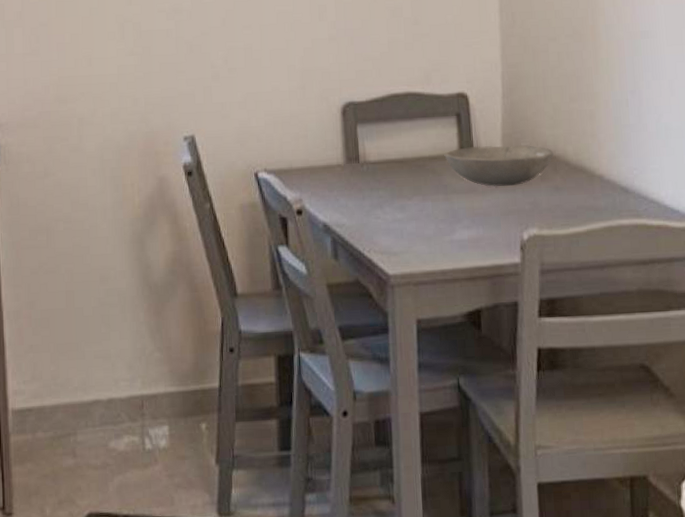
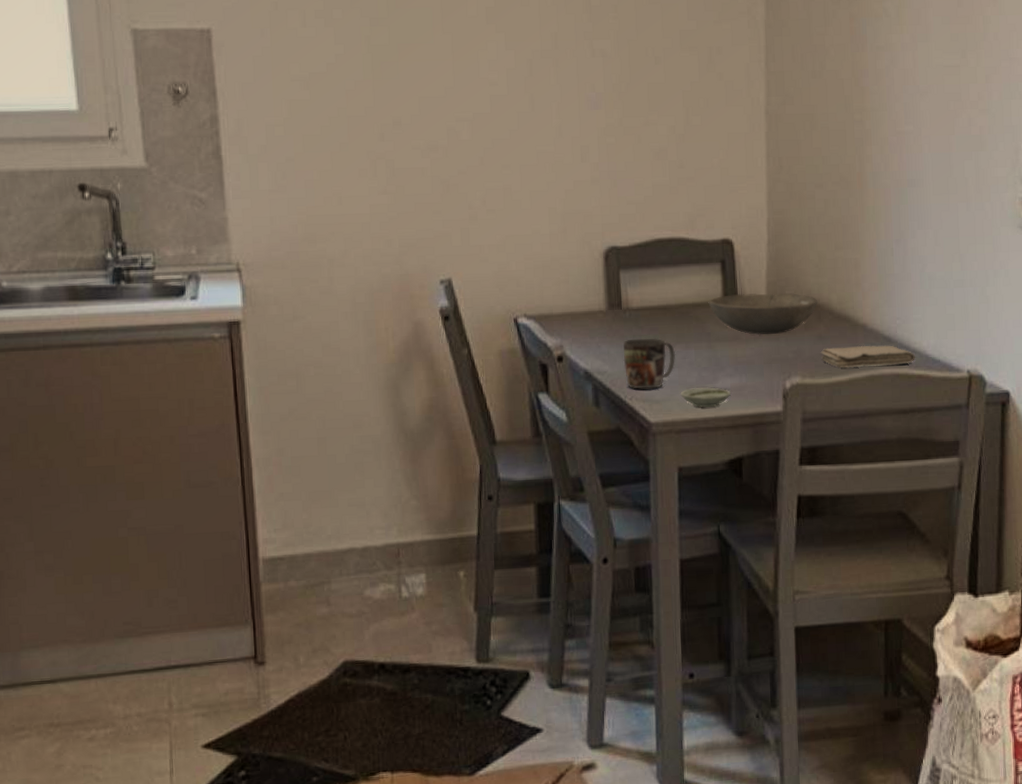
mug: none [360,190,413,242] -> present [622,338,676,389]
saucer: none [418,239,468,260] -> present [680,387,731,408]
washcloth: none [557,196,654,219] -> present [820,345,916,368]

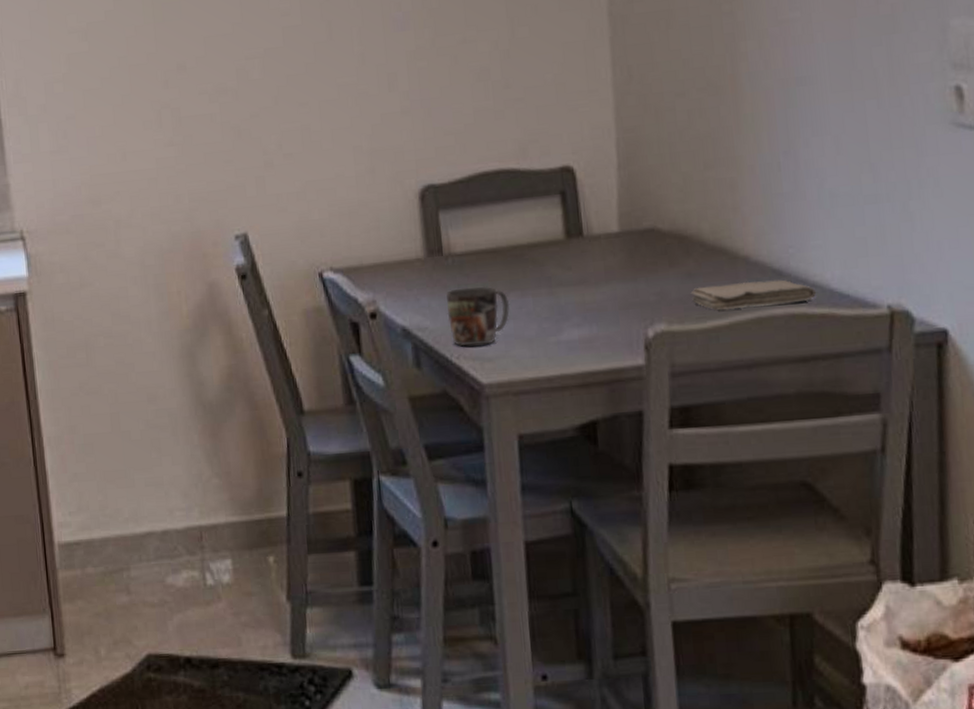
saucer: present [680,387,731,408] -> none [517,340,579,364]
bowl: present [708,293,818,335] -> none [547,225,685,277]

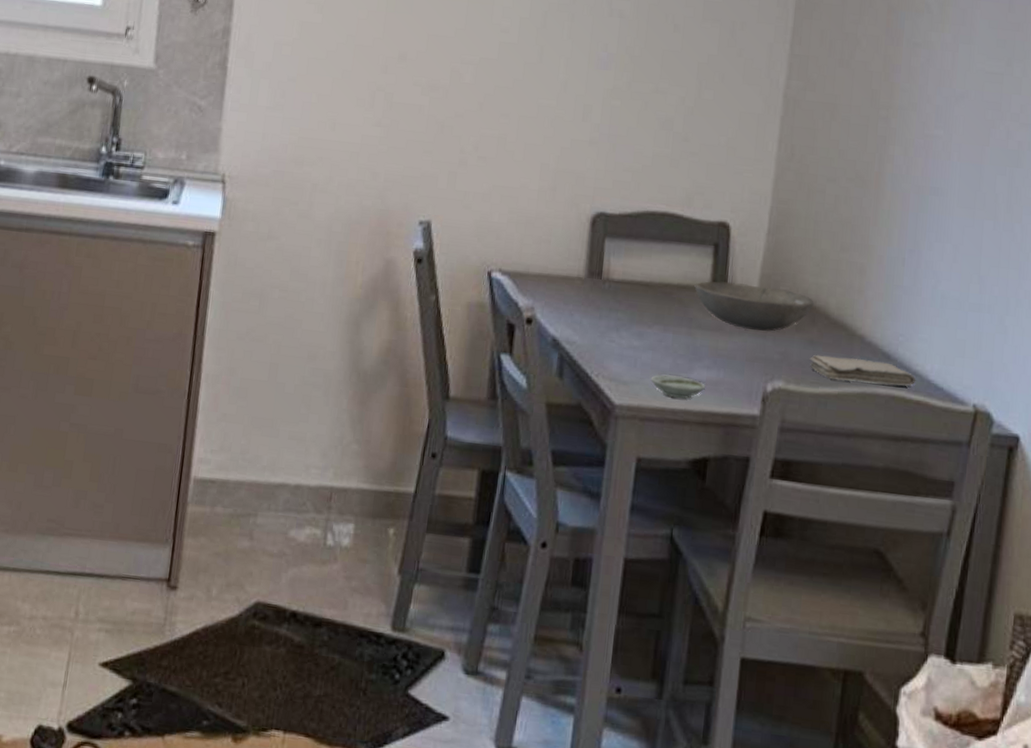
mug: present [445,286,510,346] -> none [595,312,652,369]
saucer: none [517,340,579,364] -> present [650,374,705,400]
bowl: none [547,225,685,277] -> present [694,281,814,332]

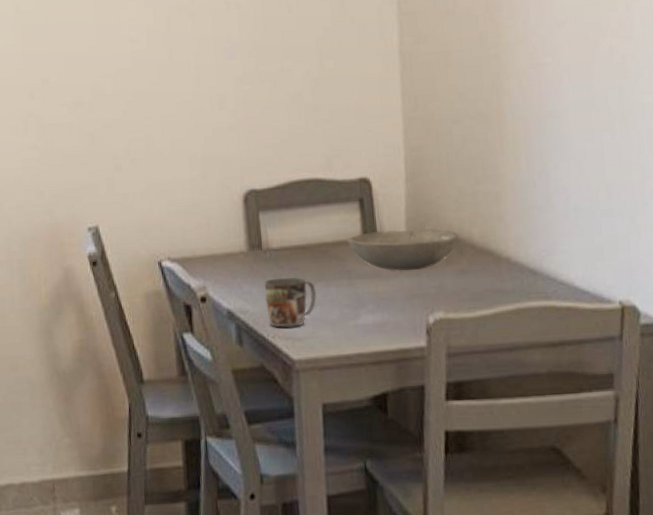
mug: none [595,312,652,369] -> present [264,277,317,328]
saucer: present [650,374,705,400] -> none [322,324,373,344]
washcloth: present [809,354,916,386] -> none [463,278,564,302]

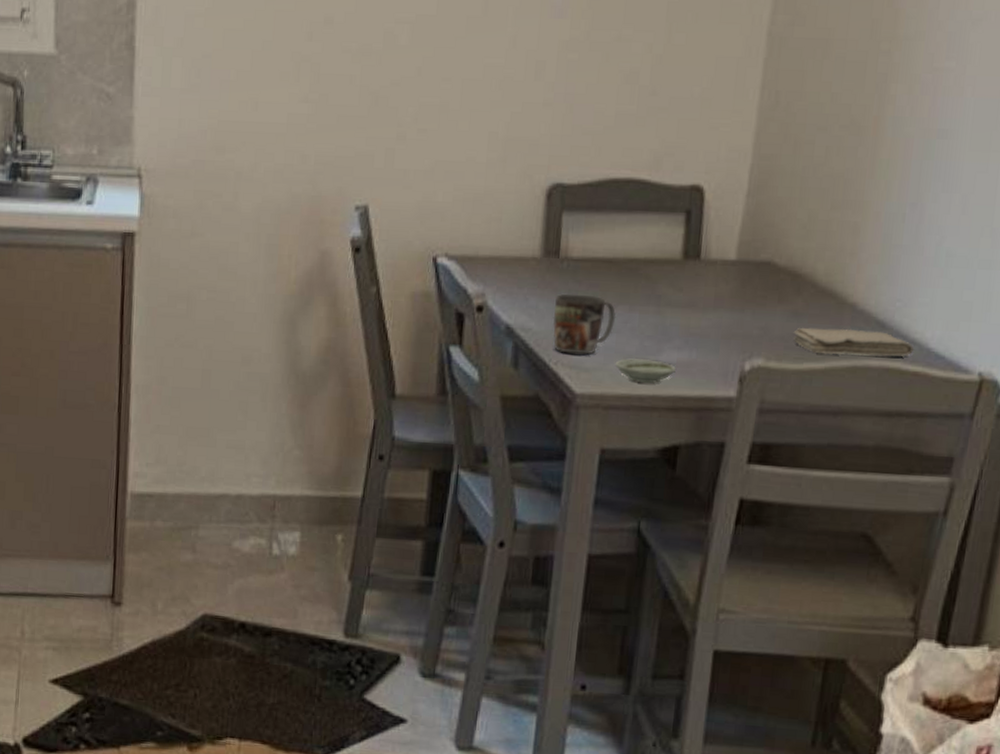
saucer: none [322,324,373,344] -> present [615,358,676,384]
bowl: present [347,229,459,272] -> none [663,252,800,305]
washcloth: none [463,278,564,302] -> present [793,327,914,357]

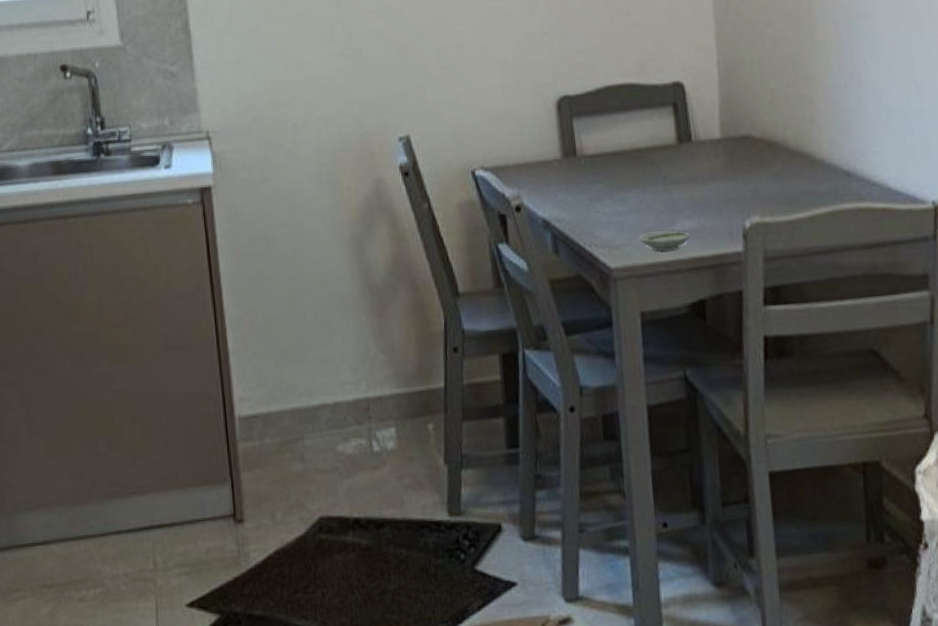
mug: present [553,293,616,355] -> none [579,183,633,236]
washcloth: present [793,327,914,357] -> none [779,179,878,205]

